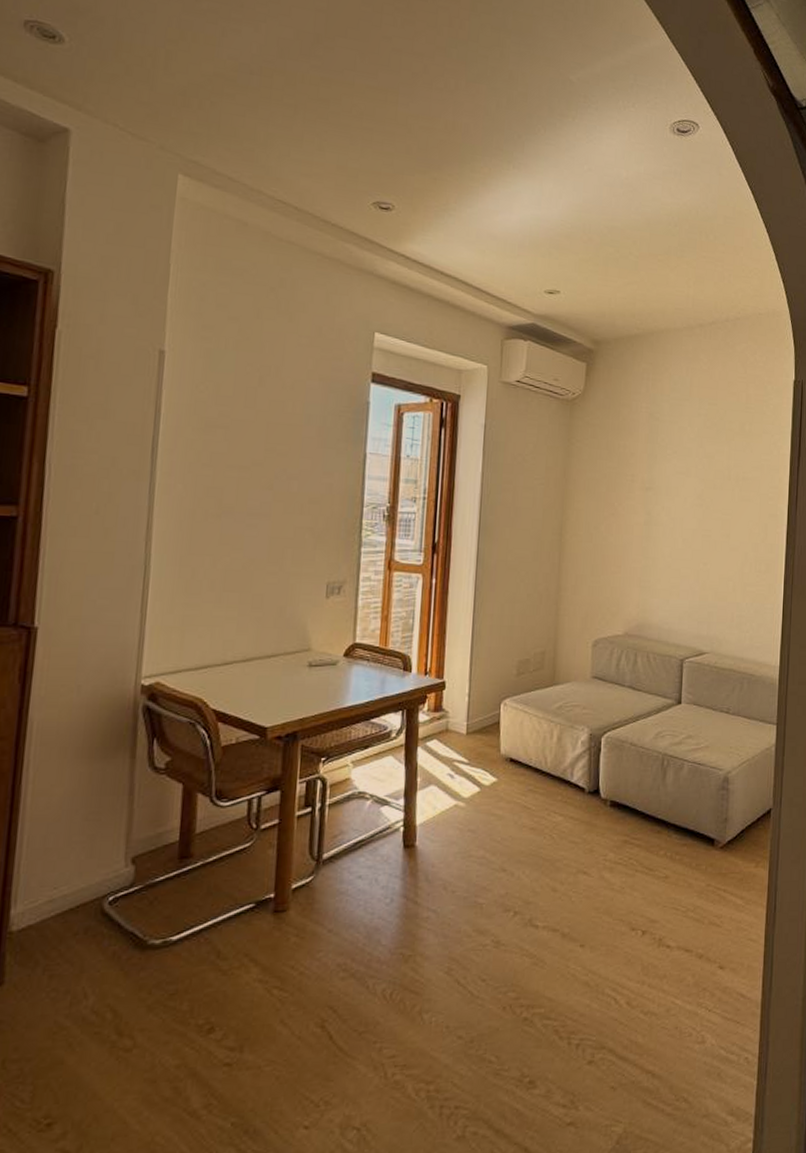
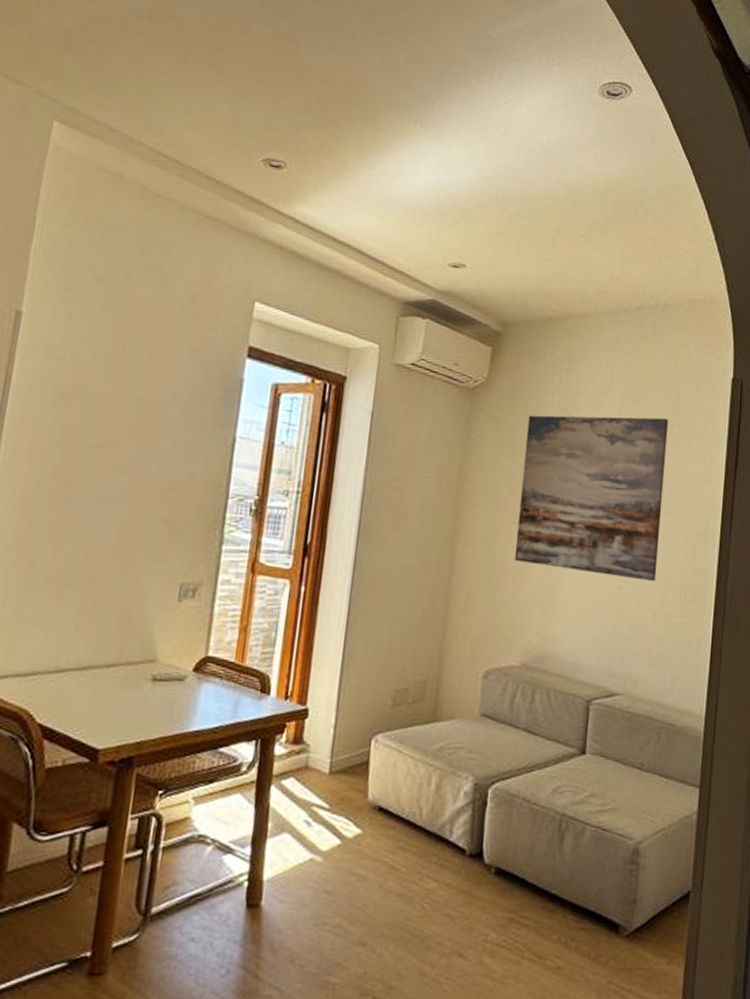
wall art: none [614,417,741,558] -> present [514,415,669,582]

